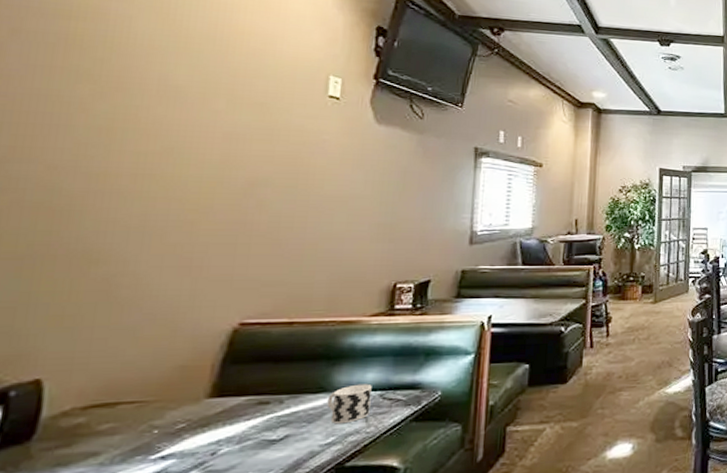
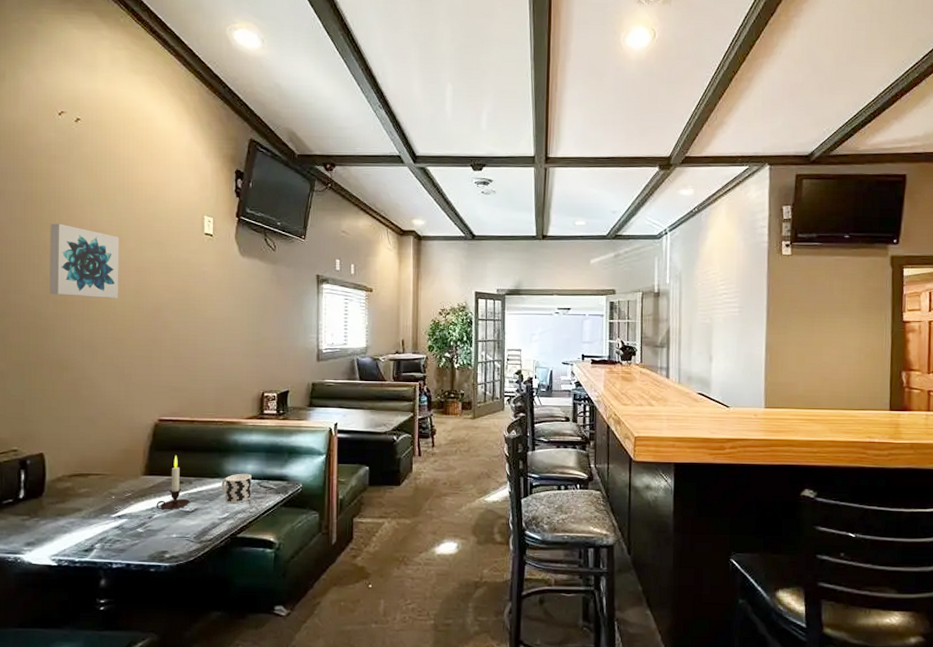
wall art: none [80,74,202,172] -> present [49,223,119,299]
candle: none [224,368,278,442] -> present [156,455,190,510]

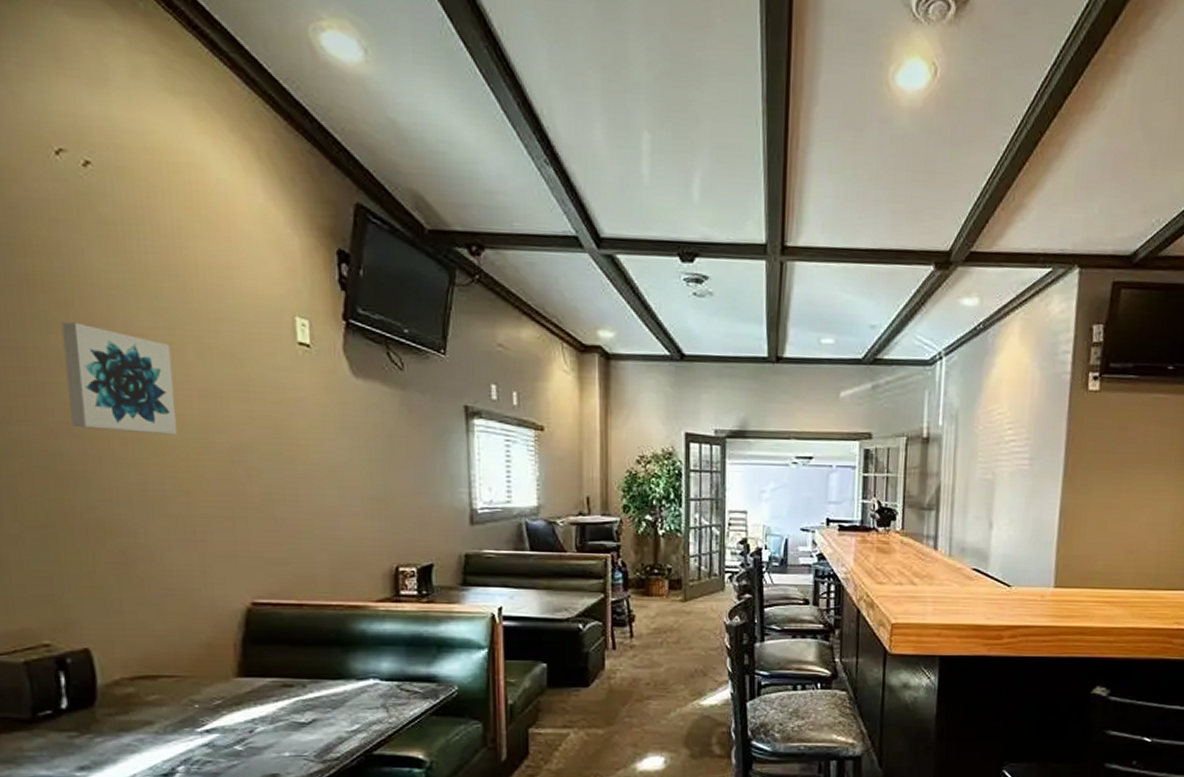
candle: present [156,455,190,510] -> none [258,650,305,722]
cup: present [221,473,252,504] -> none [347,673,389,712]

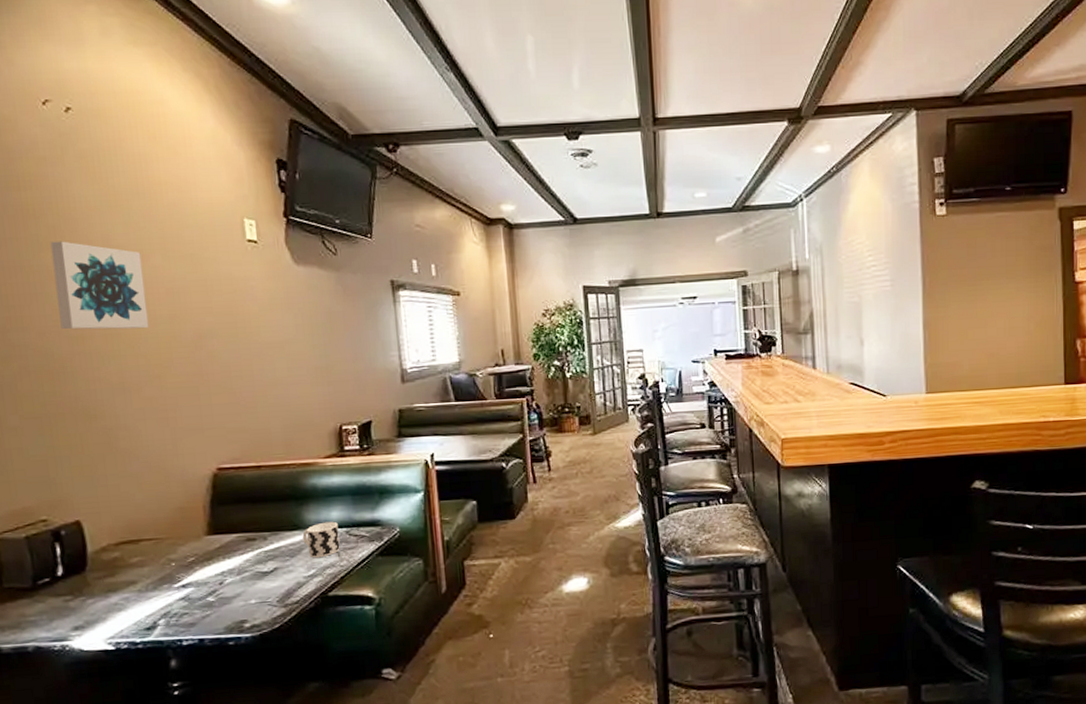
cup: none [347,673,389,712] -> present [302,521,340,558]

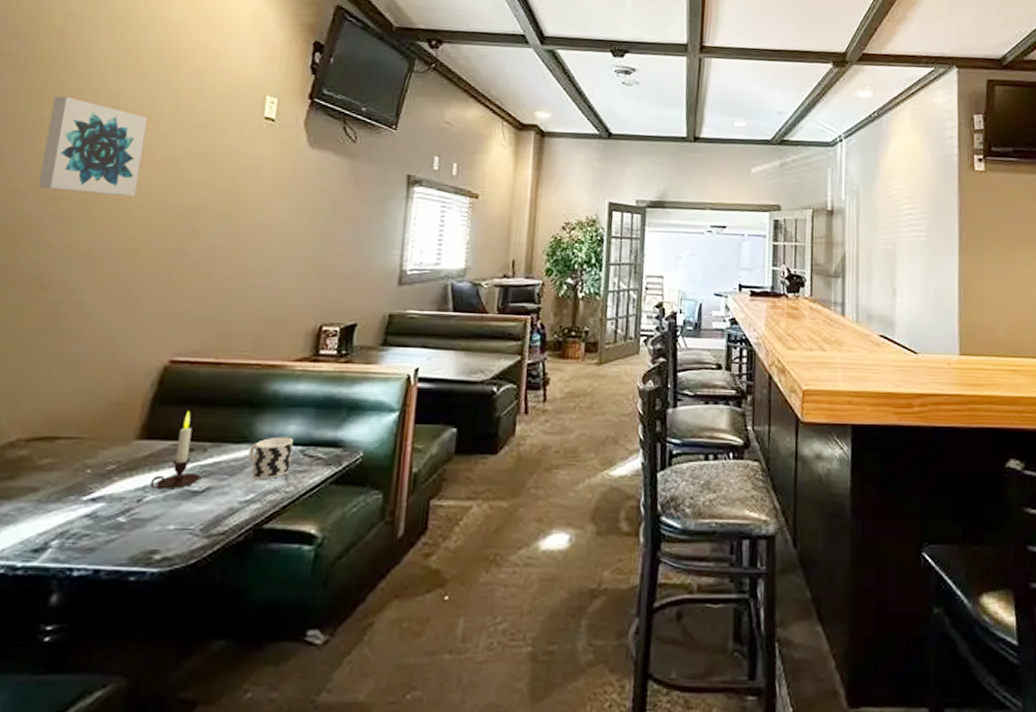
candle: none [226,508,267,573] -> present [150,411,200,490]

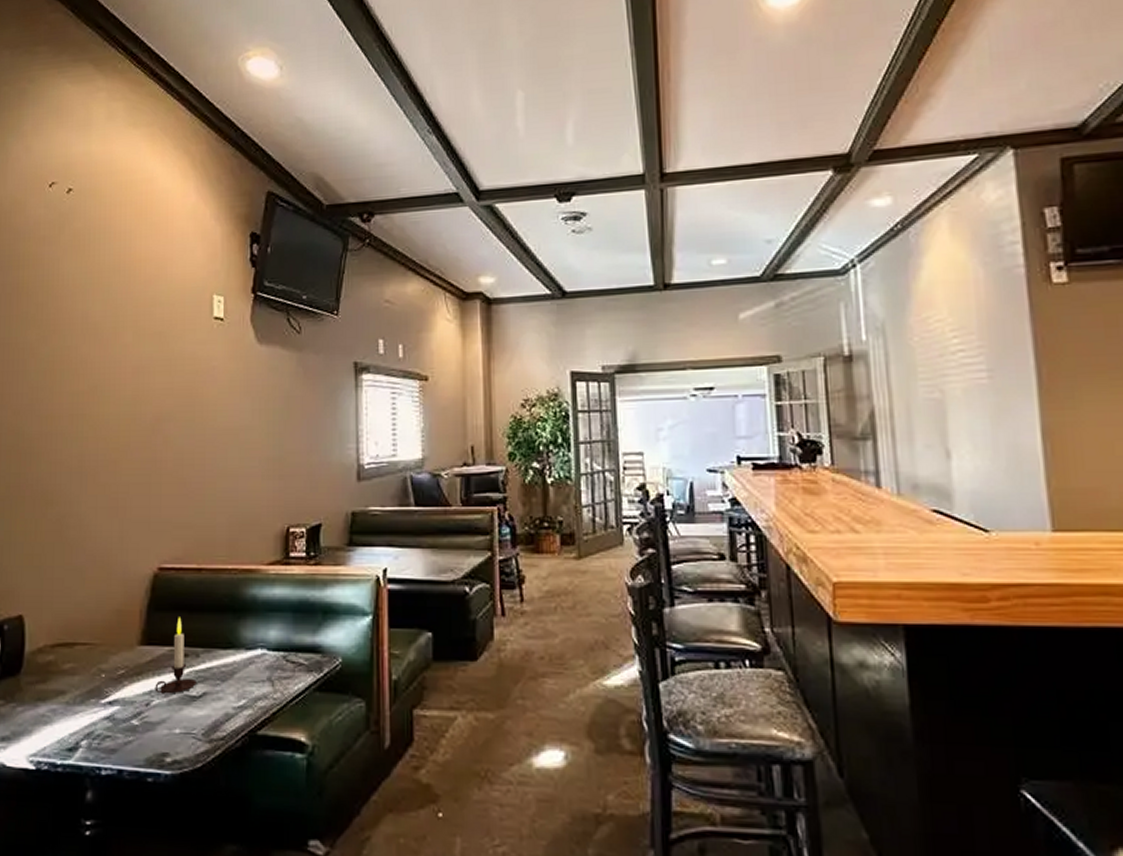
wall art: present [38,96,148,197] -> none [34,318,114,410]
cup: present [248,436,294,480] -> none [236,642,275,686]

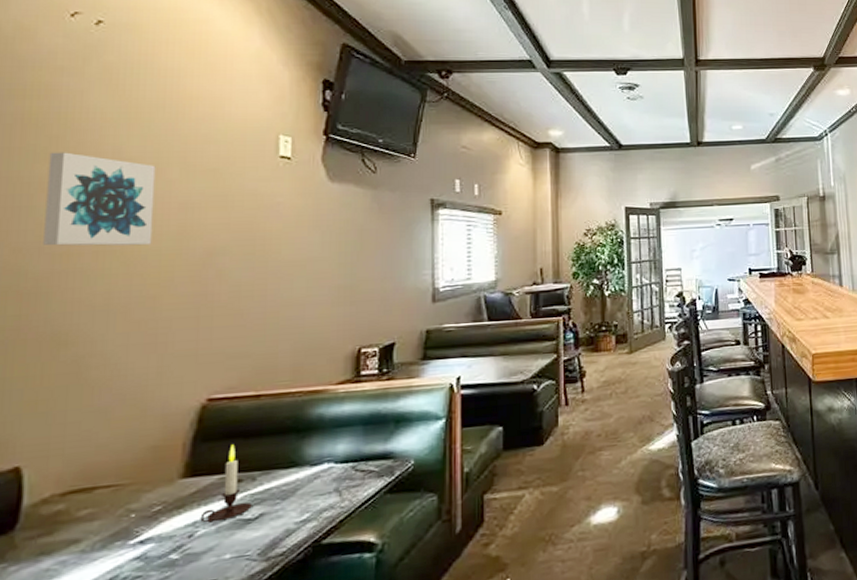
wall art: none [34,318,114,410] -> present [43,152,156,246]

